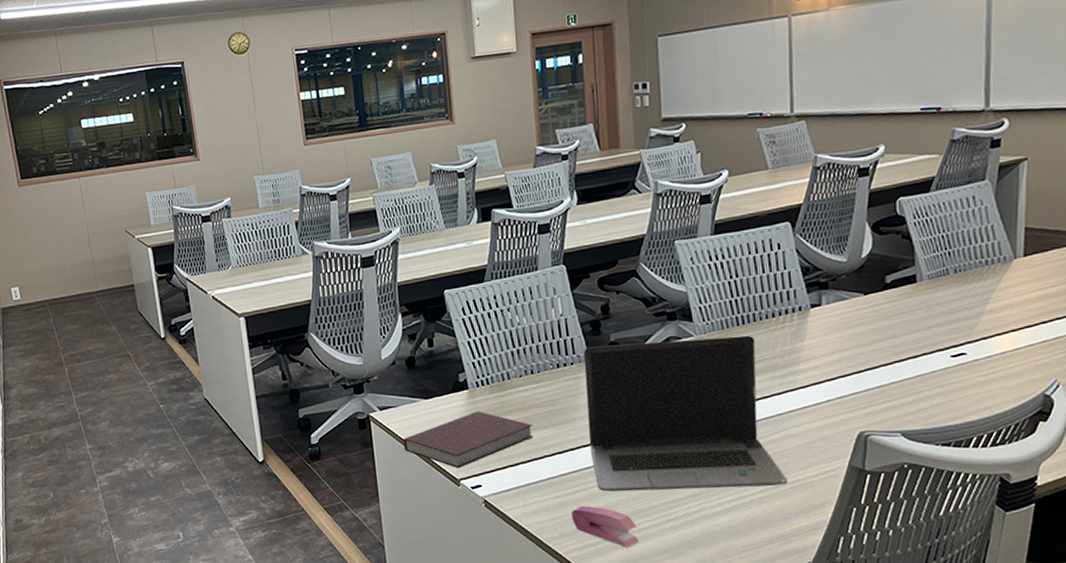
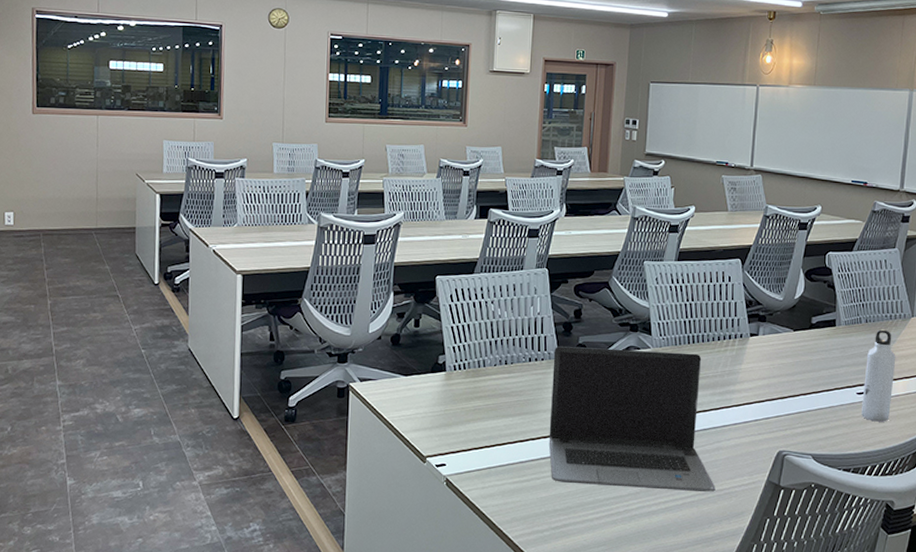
notebook: present [403,411,534,469] -> none [377,393,500,446]
stapler: present [571,505,640,548] -> none [524,493,582,537]
water bottle: none [958,278,998,386] -> present [861,329,896,422]

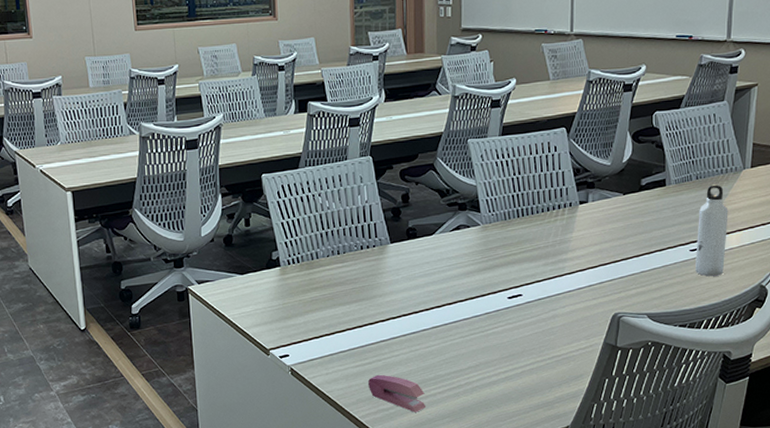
stapler: none [524,493,582,537] -> present [367,374,426,413]
laptop computer: present [548,345,716,492] -> none [384,226,553,363]

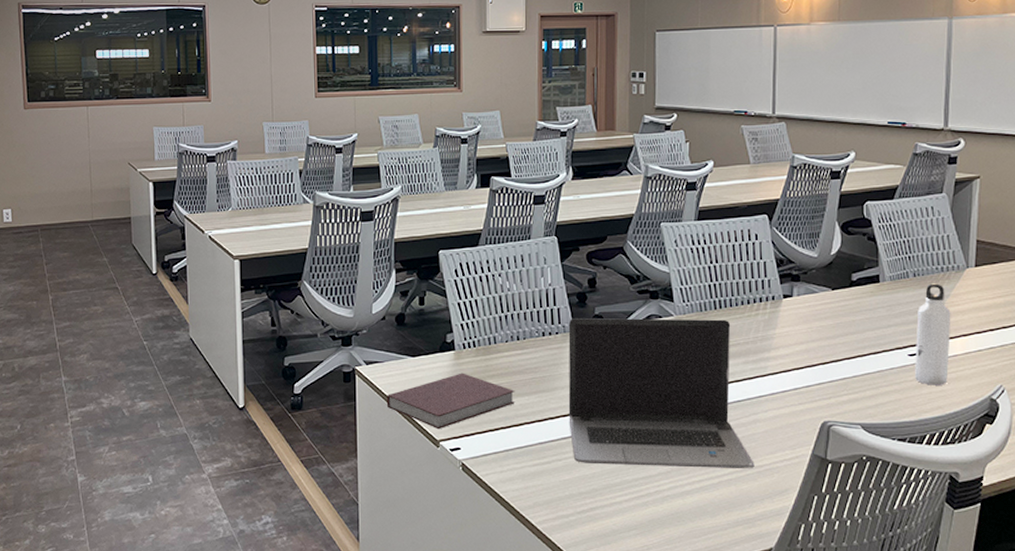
notebook: none [218,287,338,340] -> present [386,373,515,430]
stapler: present [367,374,426,413] -> none [546,476,611,522]
laptop computer: none [384,226,553,363] -> present [568,317,755,468]

